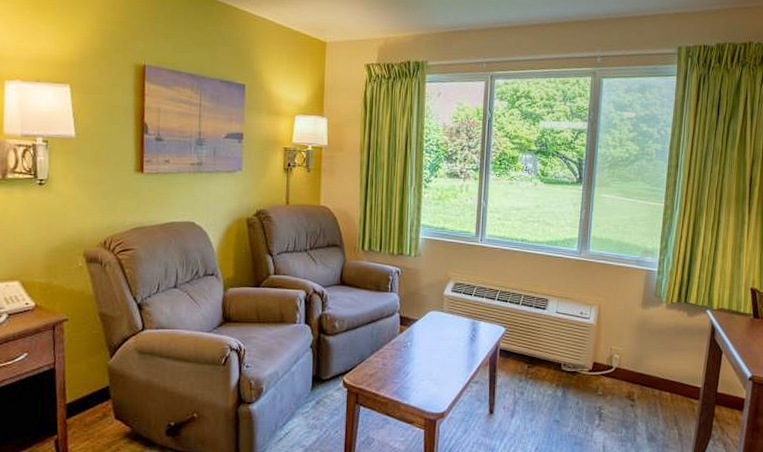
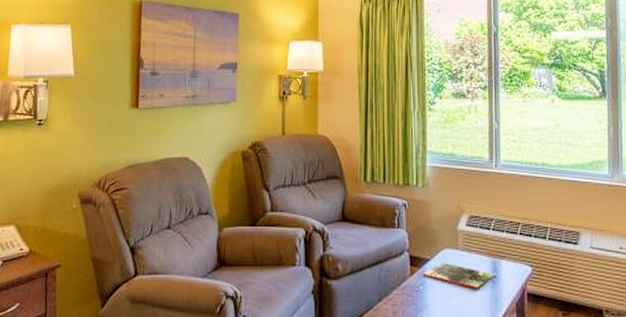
magazine: none [410,323,473,345] -> present [422,263,494,289]

